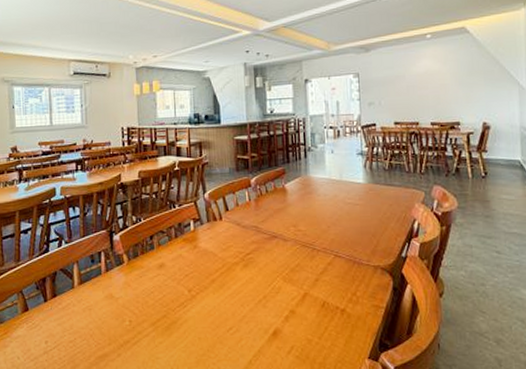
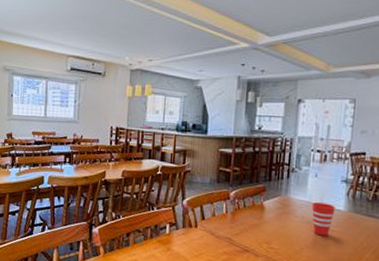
cup: none [332,178,355,211] -> present [311,202,335,236]

